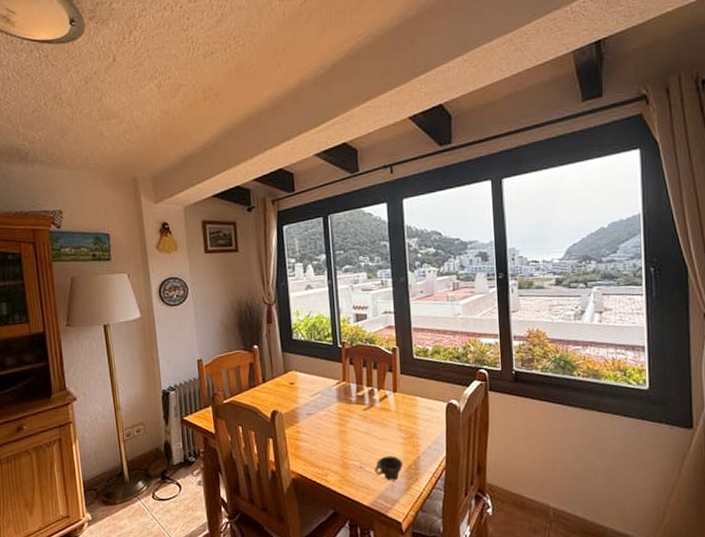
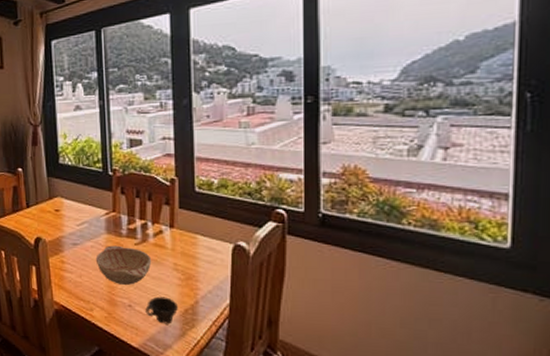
decorative bowl: none [328,412,379,448] -> present [95,245,152,285]

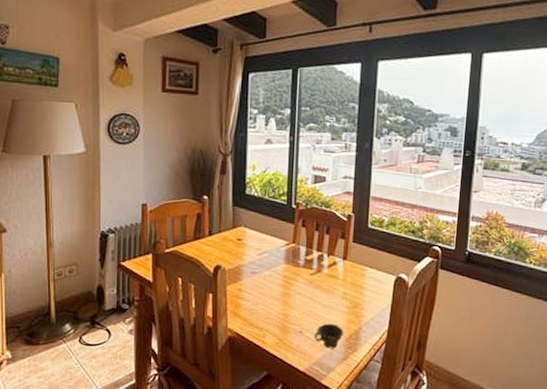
decorative bowl: present [95,245,152,285] -> none [272,275,324,312]

